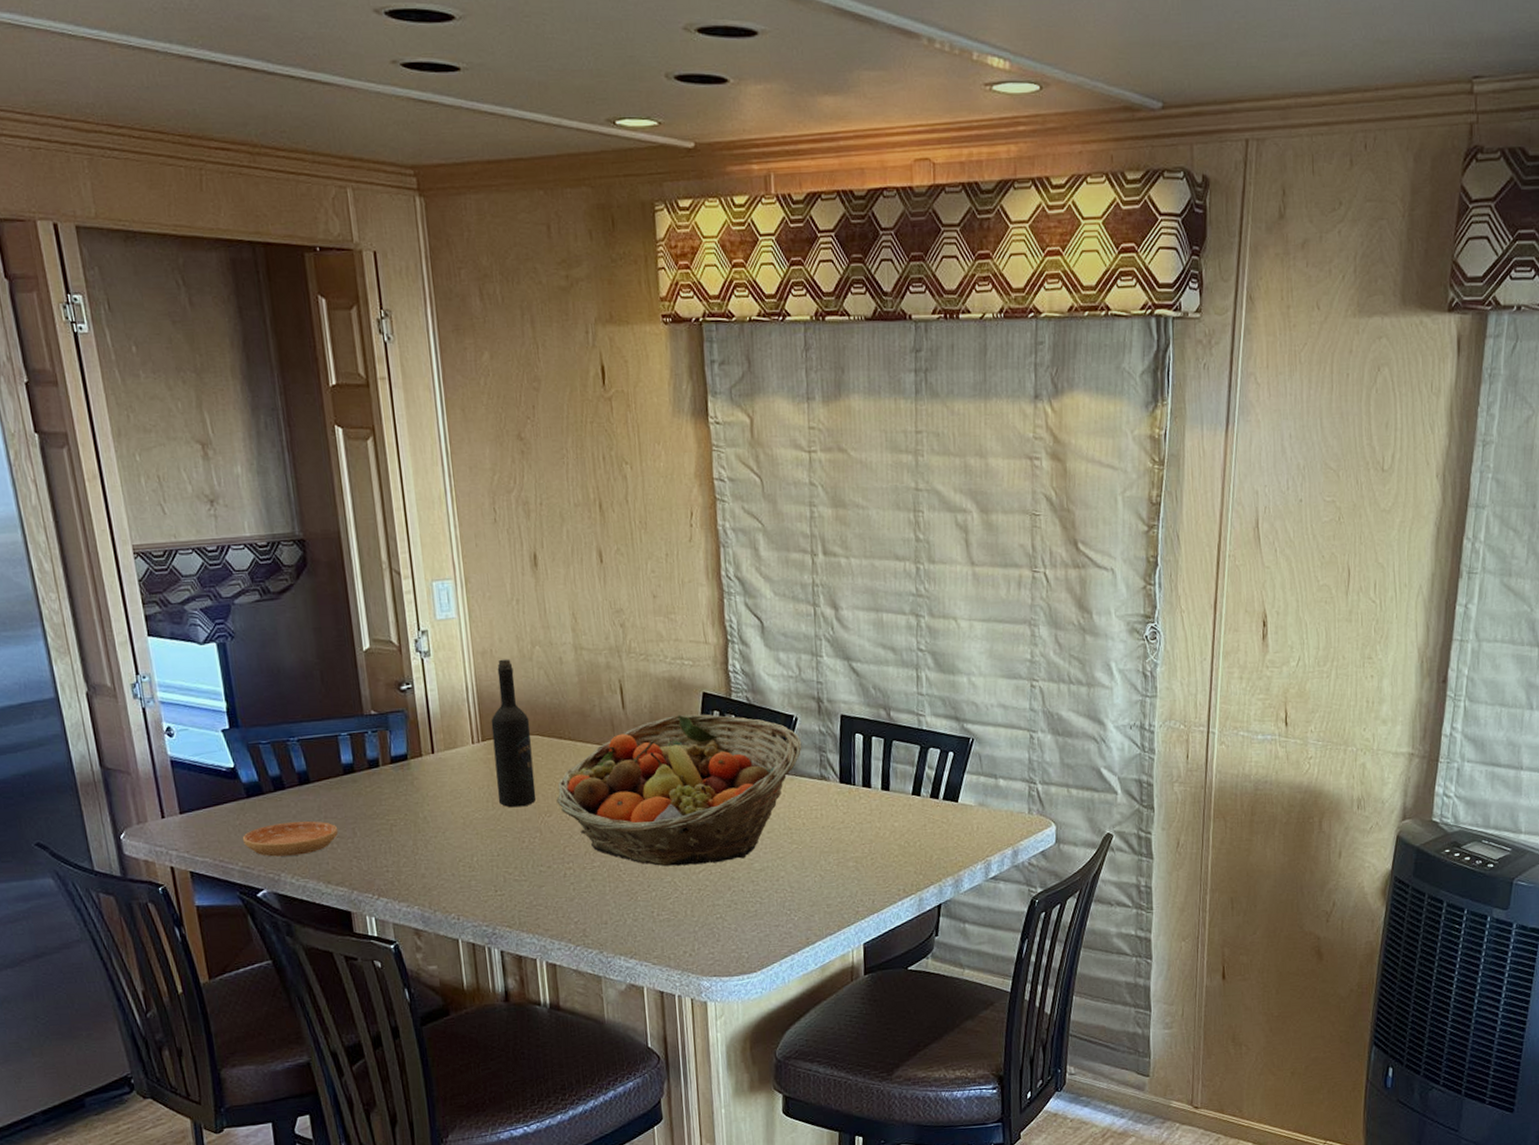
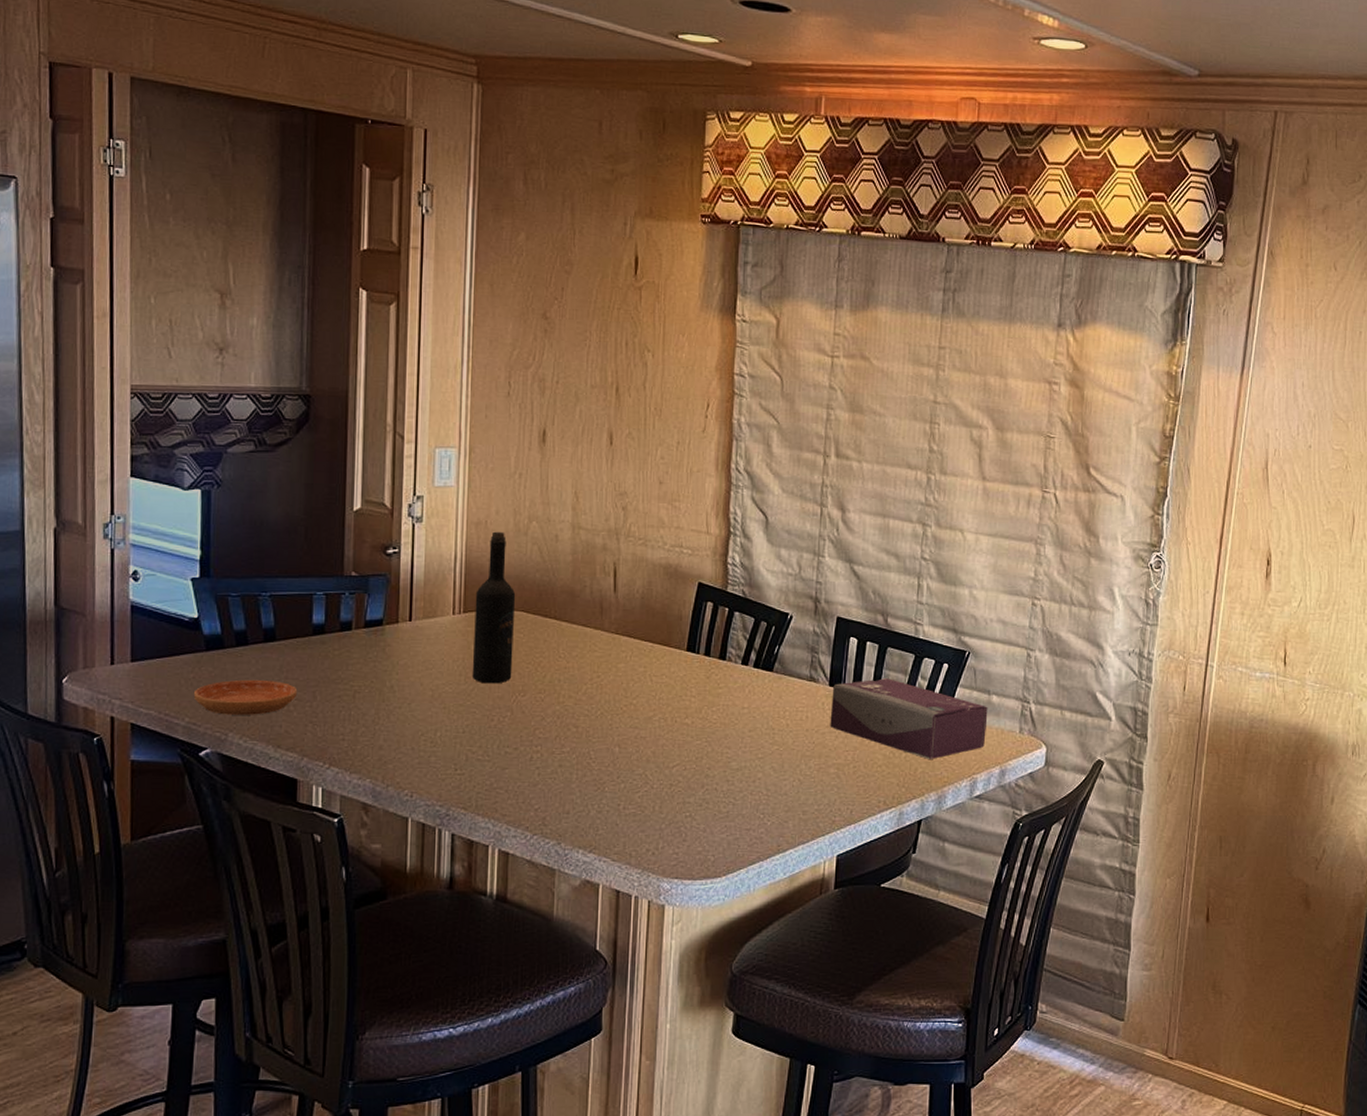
fruit basket: present [556,714,802,867] -> none [533,602,794,759]
tissue box: none [843,770,997,846] -> present [830,677,988,759]

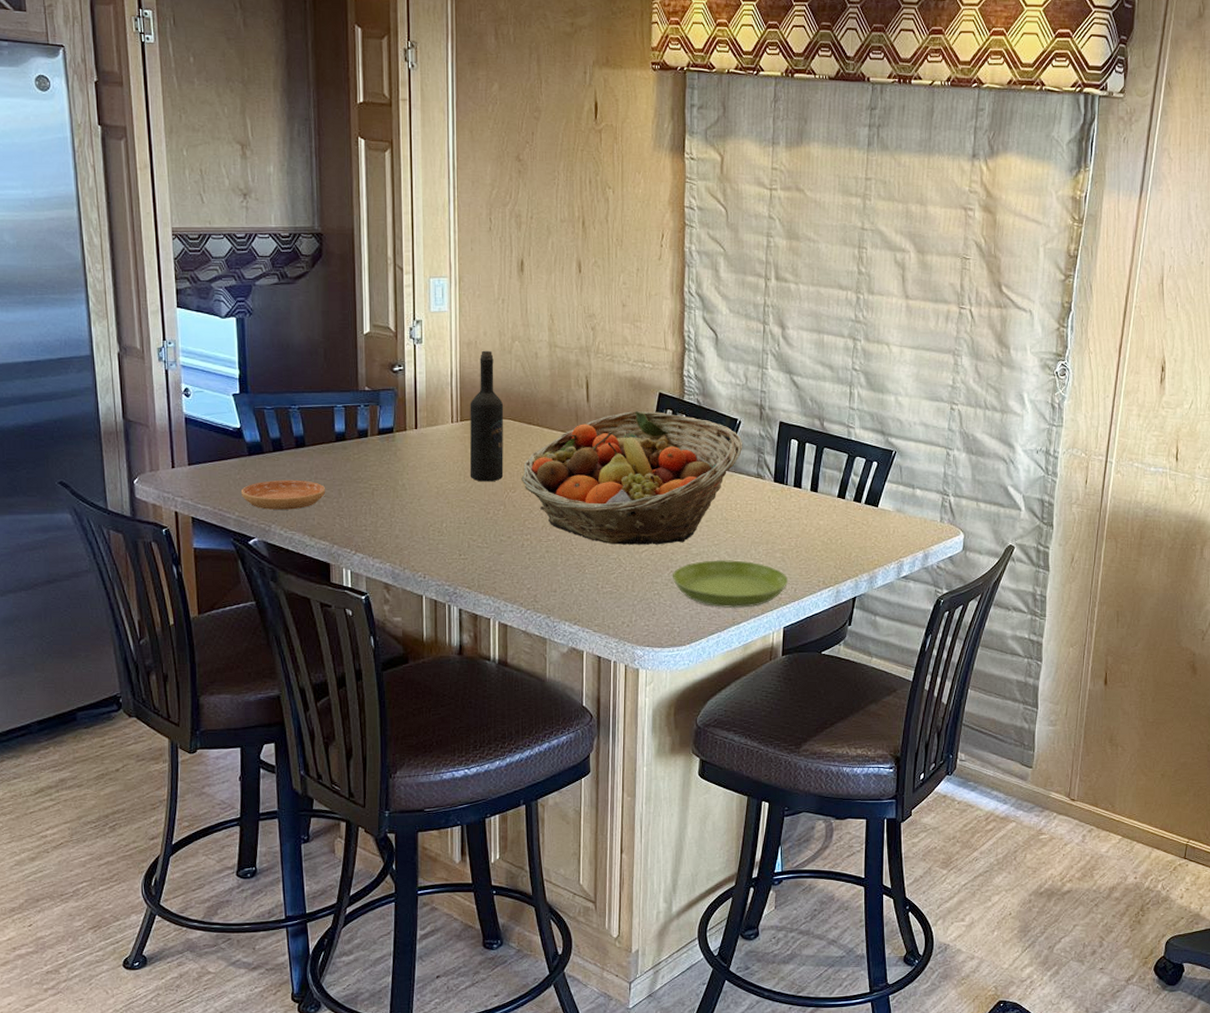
fruit basket: none [533,602,794,759] -> present [521,410,743,545]
saucer: none [707,775,844,834] -> present [672,559,789,609]
tissue box: present [830,677,988,759] -> none [775,474,912,545]

